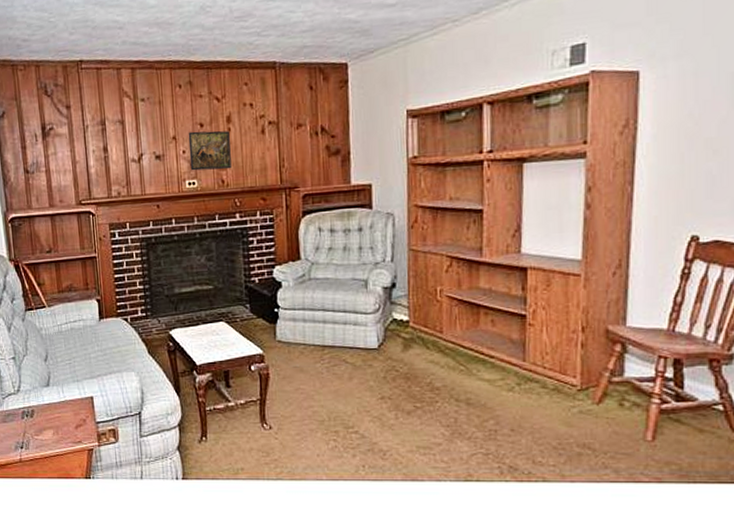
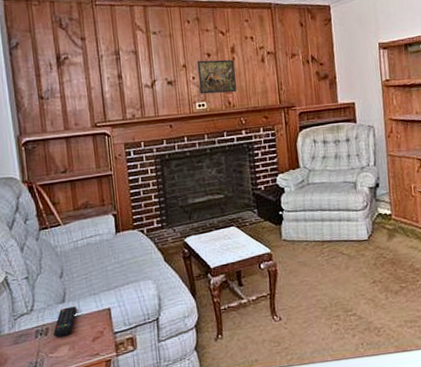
remote control: none [38,391,60,421] -> present [53,306,77,338]

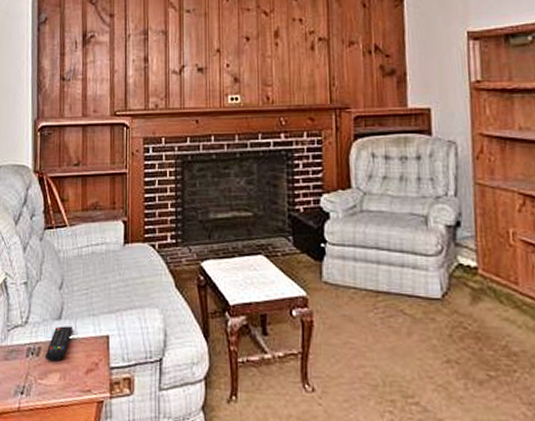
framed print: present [197,59,237,95] -> none [233,45,278,86]

